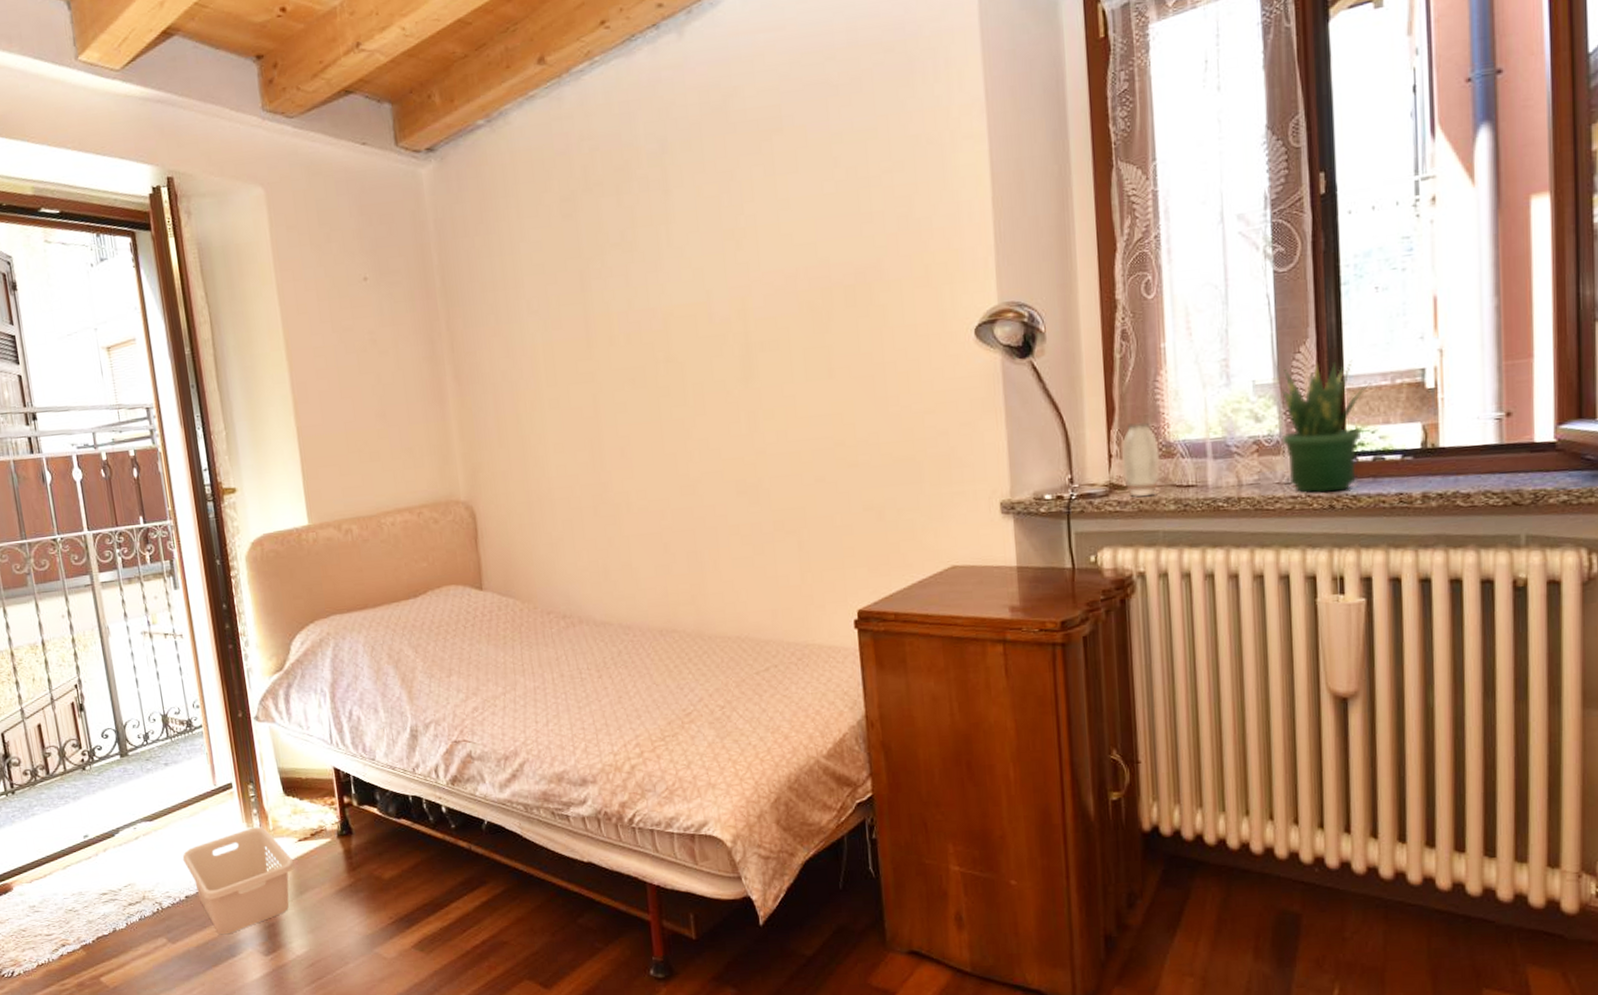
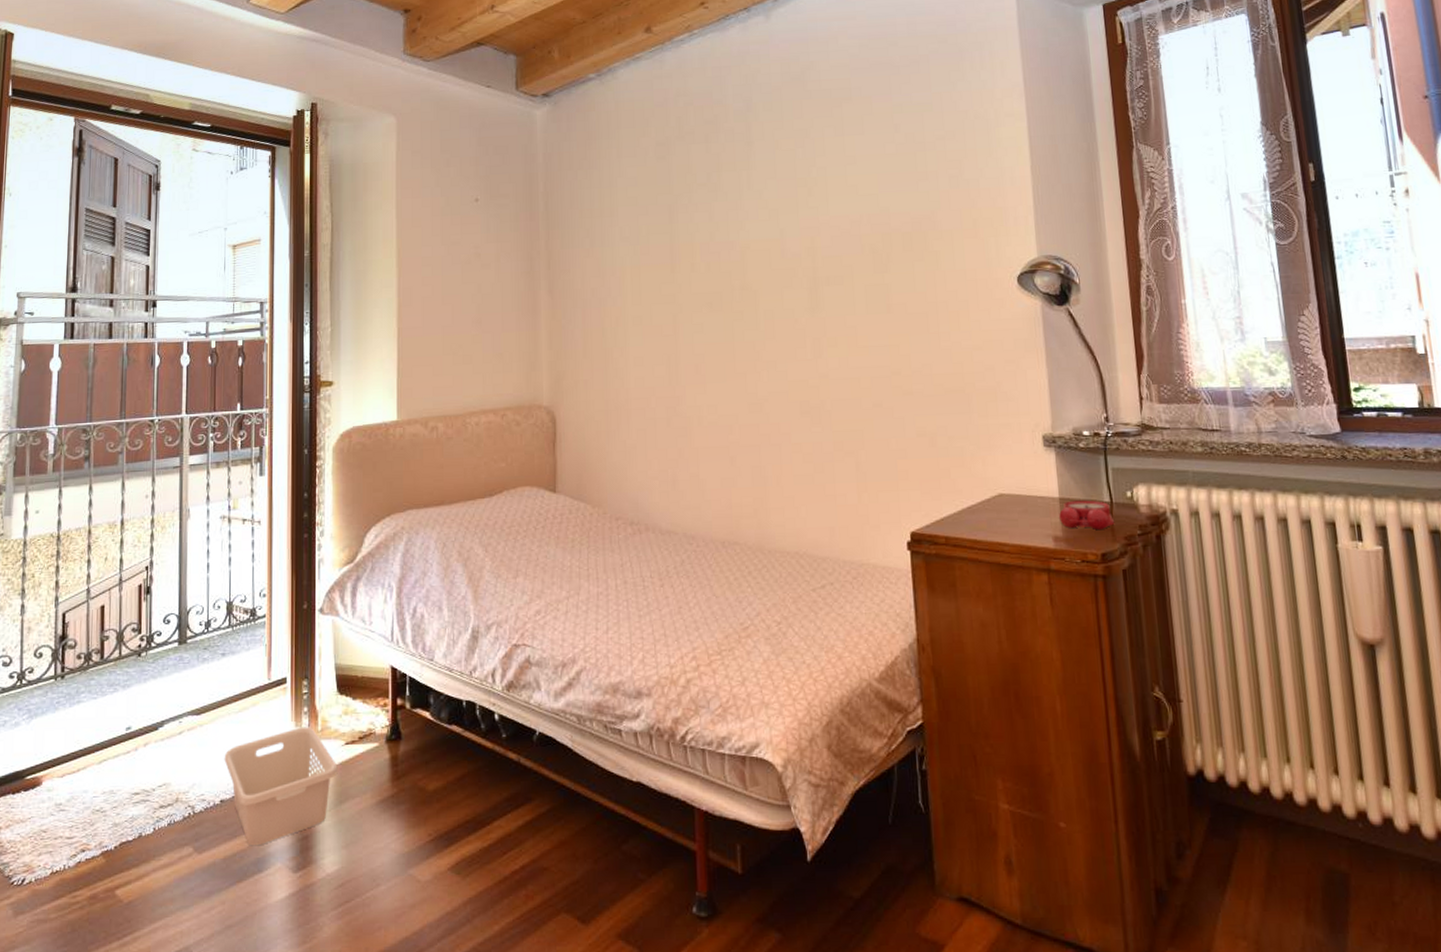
alarm clock: none [1016,567,1077,598] -> present [1059,500,1115,531]
vase: present [1121,422,1161,498] -> none [1151,369,1187,439]
planter: present [1282,359,1372,493] -> none [1291,324,1370,444]

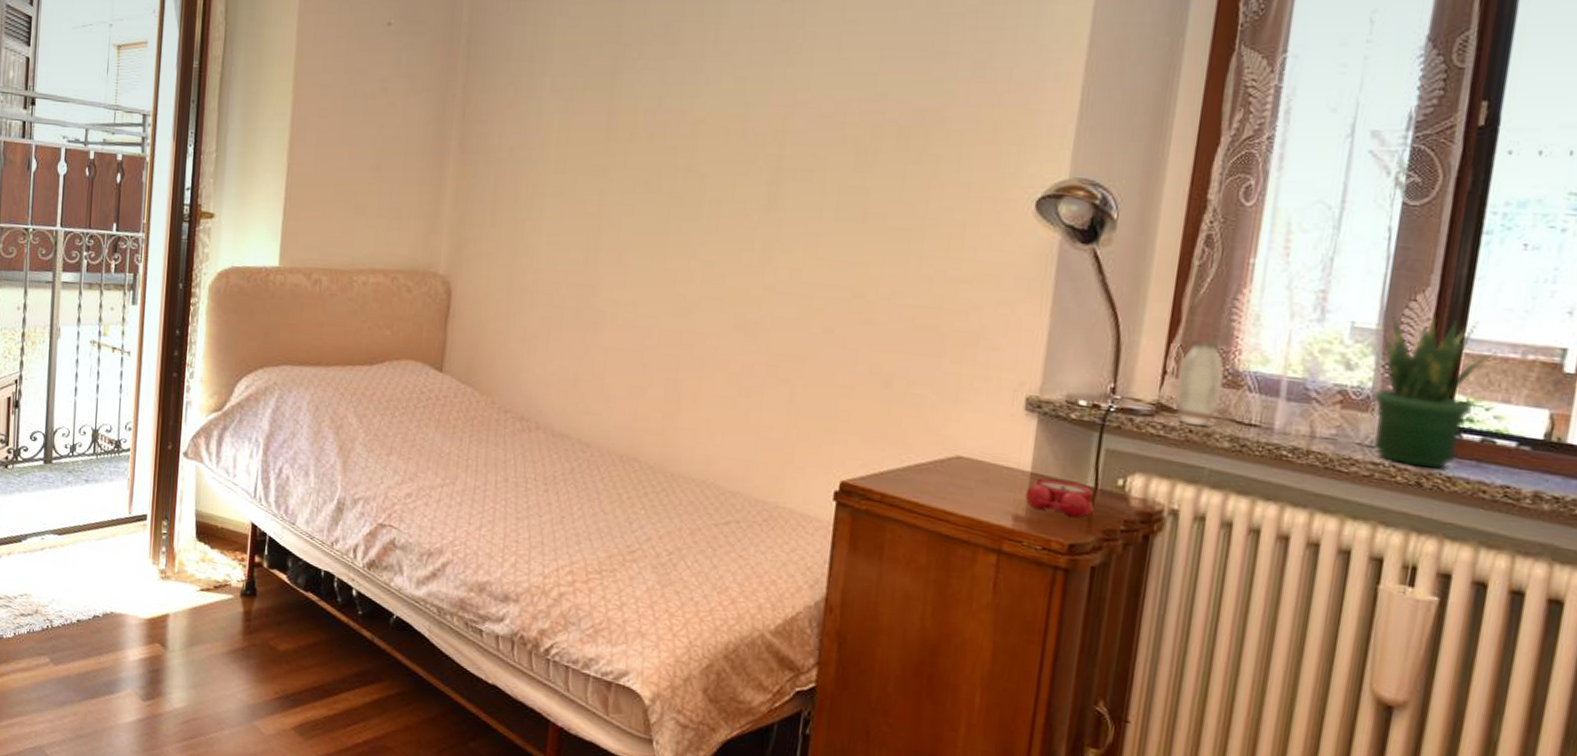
laundry basket: present [224,727,338,846] -> none [82,565,192,670]
vase: none [1151,369,1187,439] -> present [1175,341,1224,427]
planter: none [1291,324,1370,444] -> present [1373,315,1498,468]

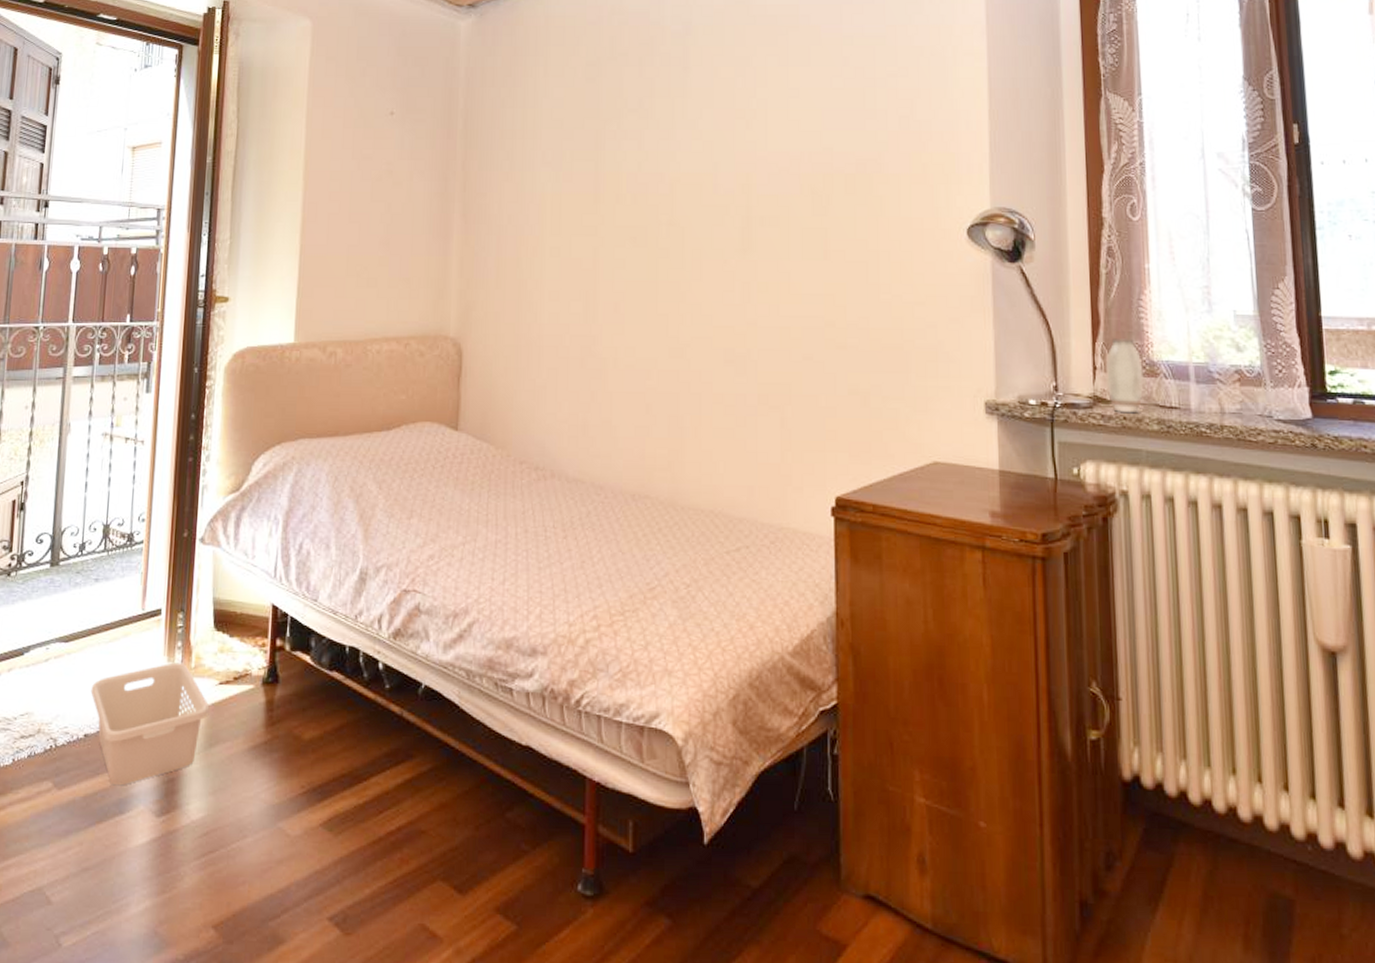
laundry basket: none [82,565,192,670] -> present [90,662,210,786]
alarm clock: present [1026,477,1095,518] -> none [998,474,1059,508]
planter: present [1373,315,1498,468] -> none [1262,299,1349,430]

